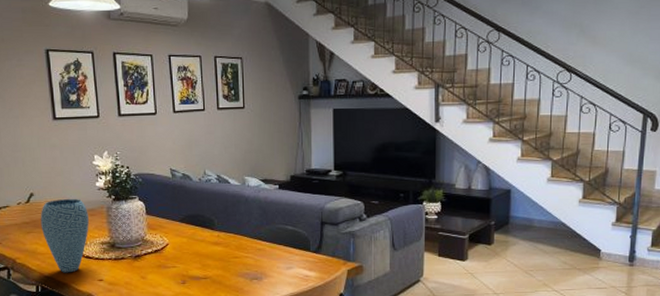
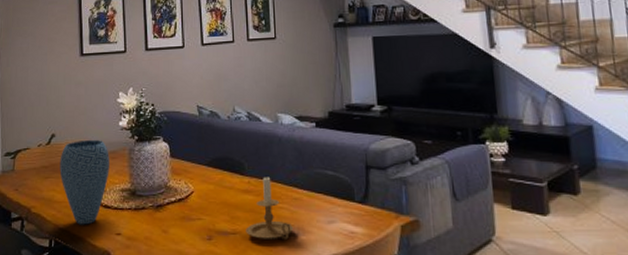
candle holder: none [215,230,257,284] -> present [246,175,294,241]

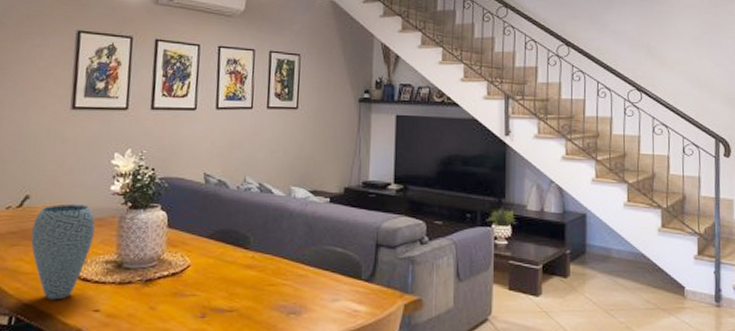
candle holder: present [246,175,294,241] -> none [244,250,296,319]

